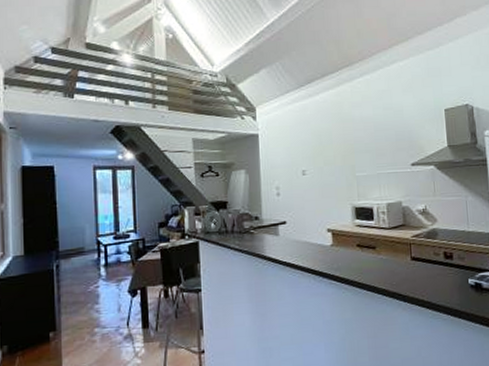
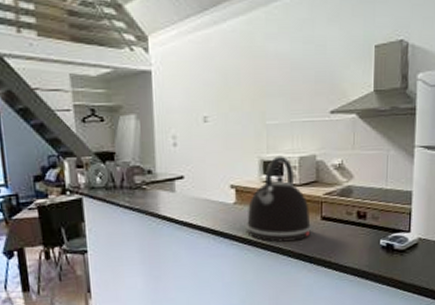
kettle: none [342,202,403,282] -> present [245,156,312,243]

